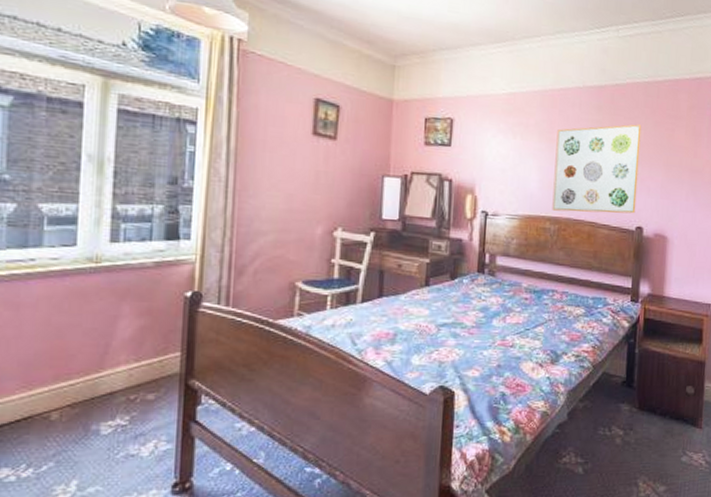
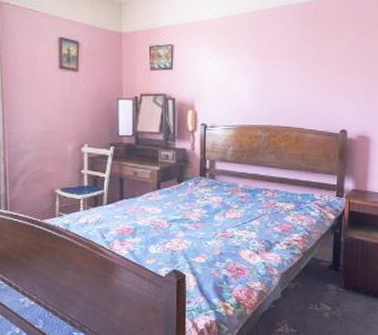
wall art: present [552,124,642,214] -> none [263,35,345,120]

